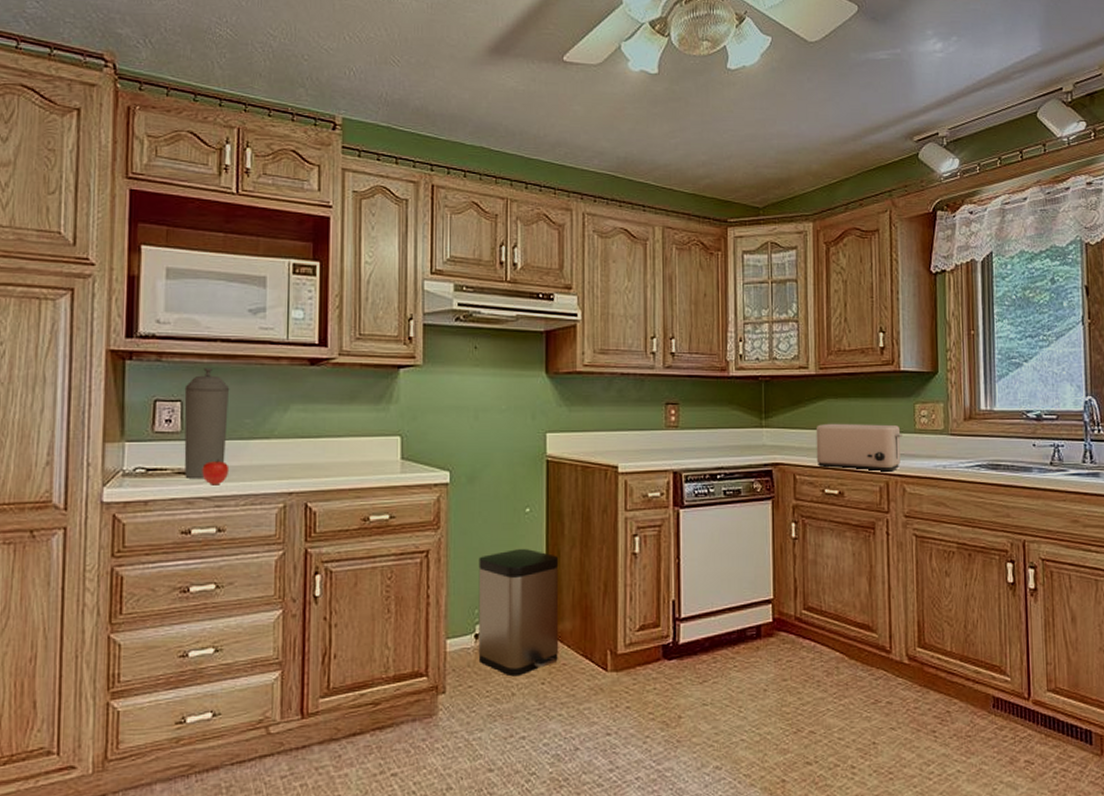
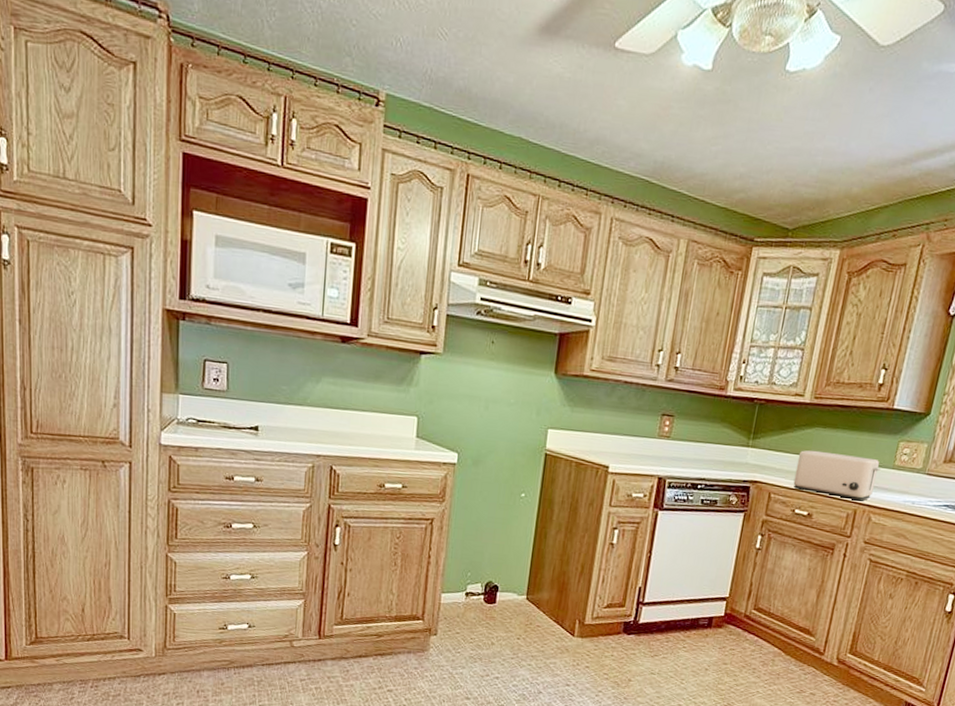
canister: present [184,368,230,480] -> none [229,335,270,435]
fruit: present [202,458,230,485] -> none [244,418,268,442]
pedal bin: present [478,549,559,677] -> none [467,527,545,630]

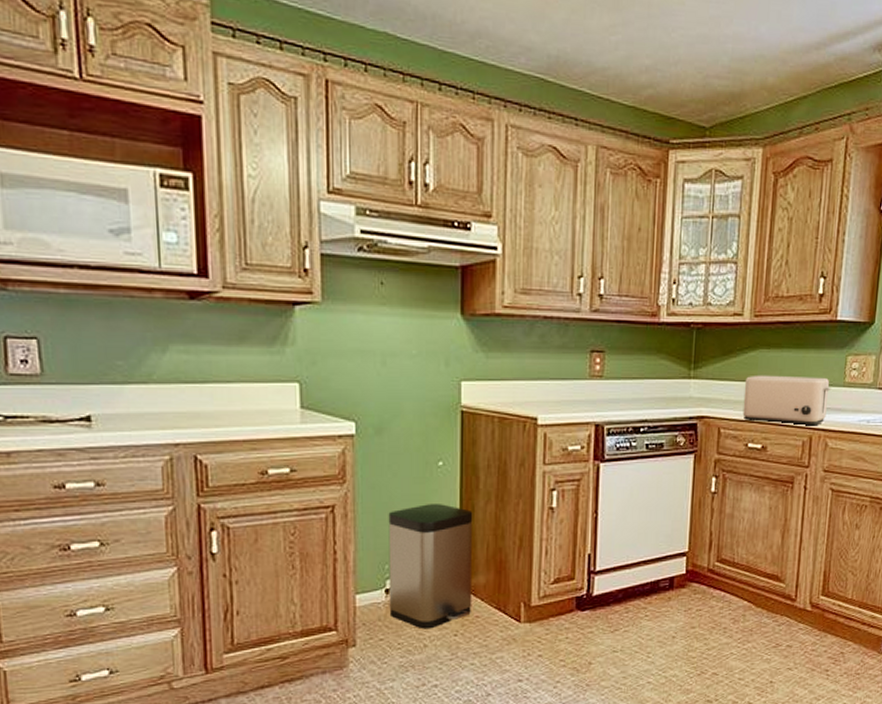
pedal bin: none [467,527,545,630] -> present [388,504,473,629]

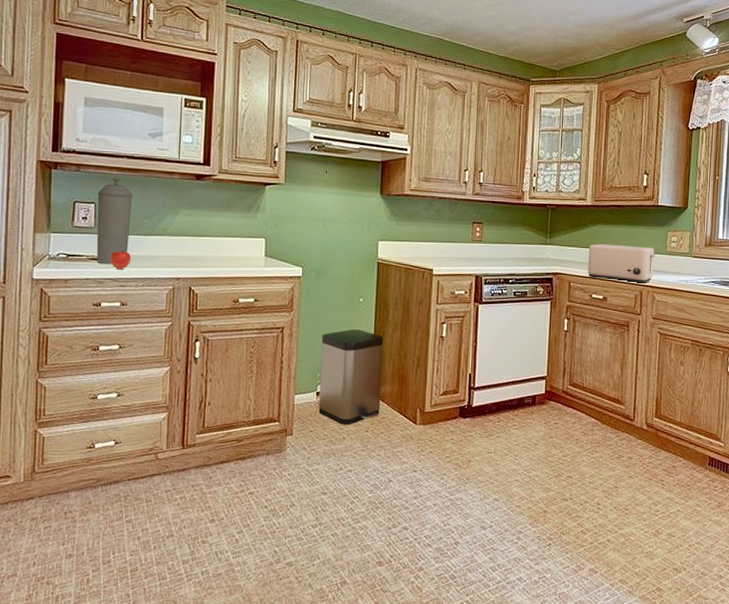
canister: none [39,299,97,429] -> present [96,178,133,265]
fruit: none [71,405,104,435] -> present [110,249,132,270]

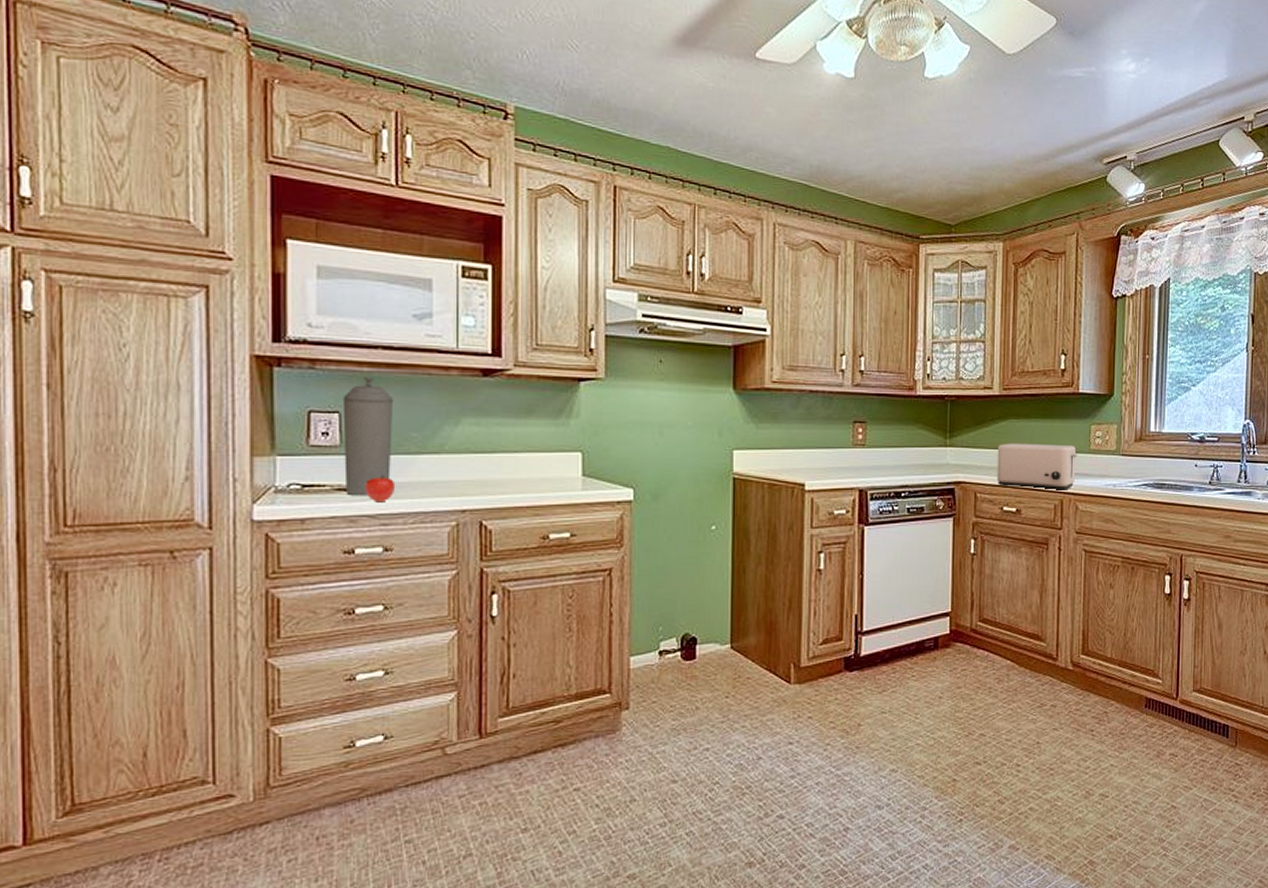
pedal bin: present [318,329,384,425] -> none [662,566,744,691]

